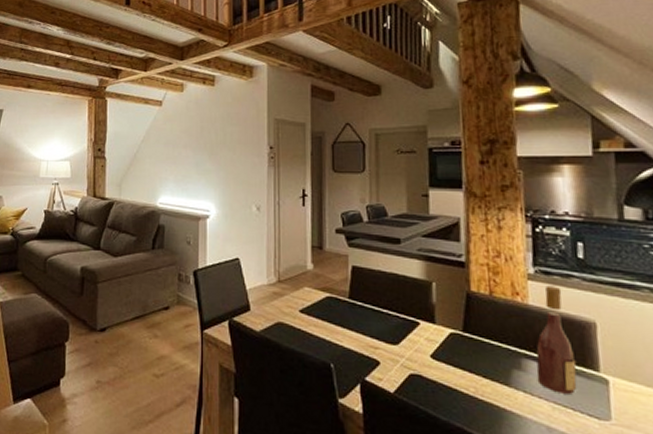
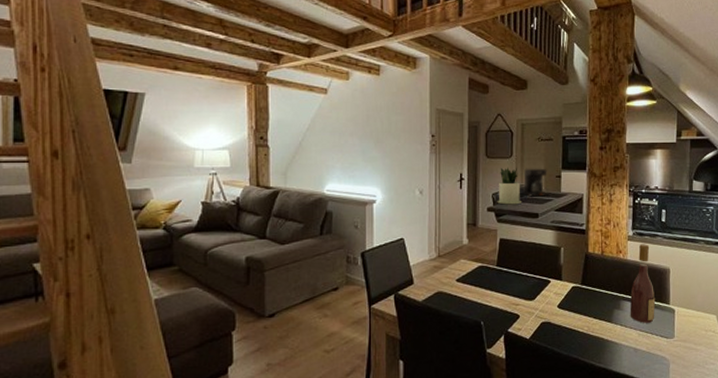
planter: none [347,183,379,227] -> present [497,167,523,205]
coffee maker: none [380,185,414,219] -> present [523,168,549,197]

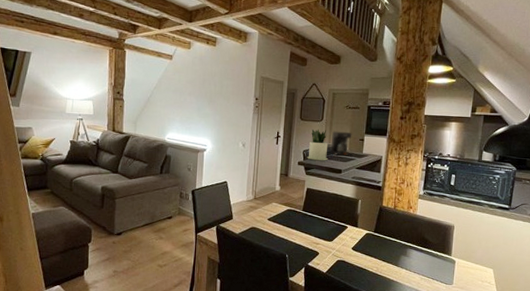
wine bottle: present [630,244,656,323] -> none [415,202,439,270]

